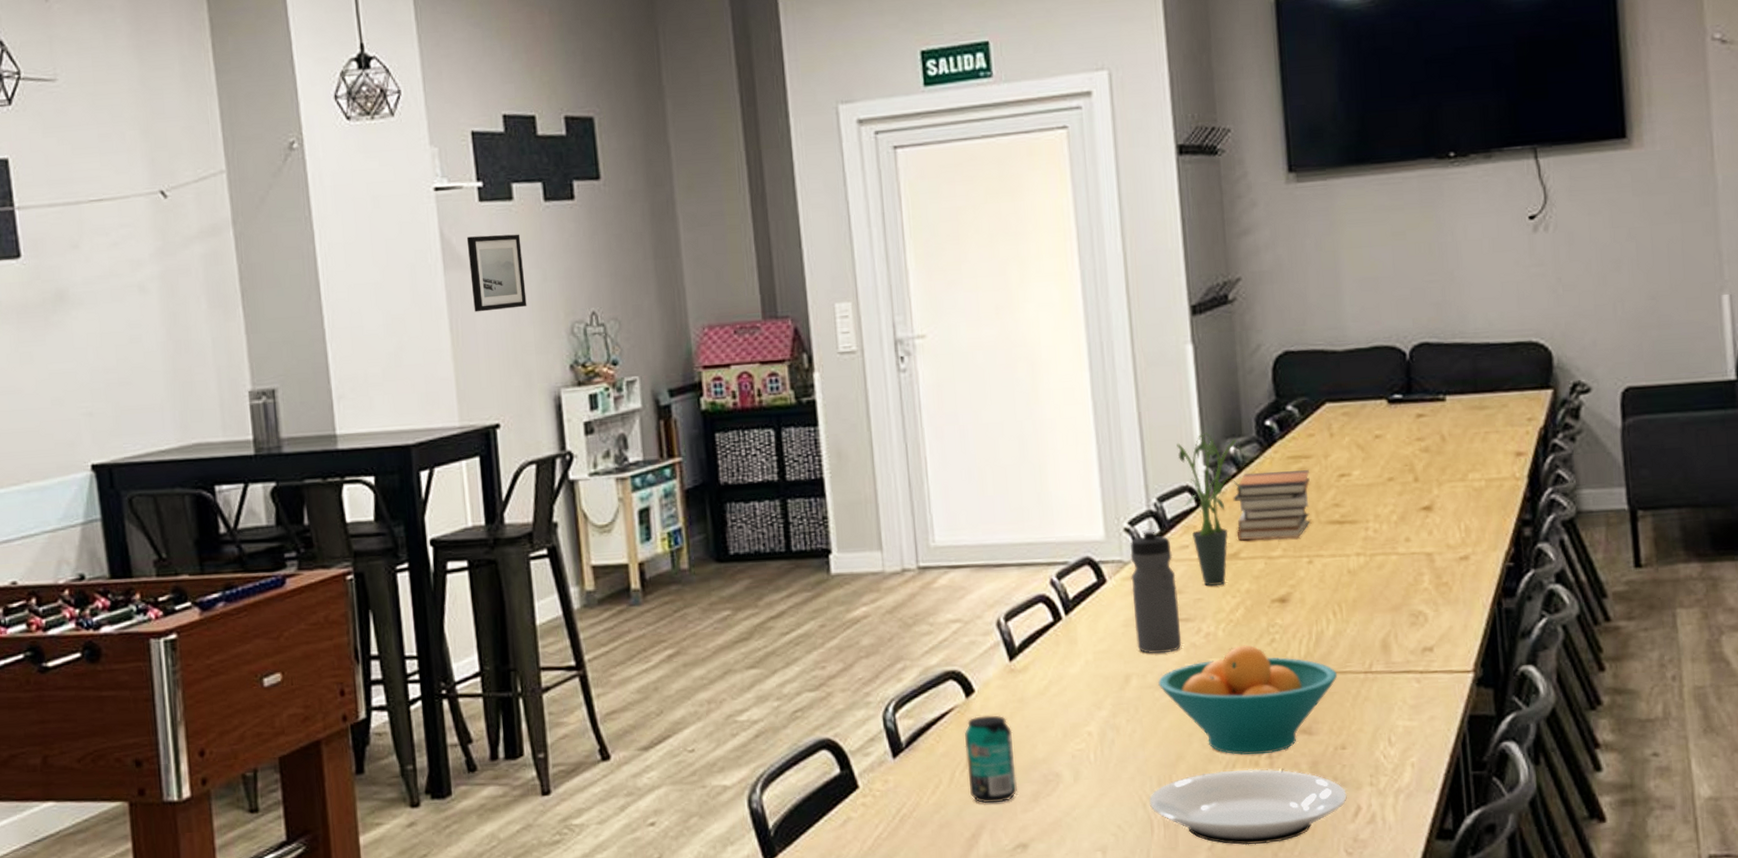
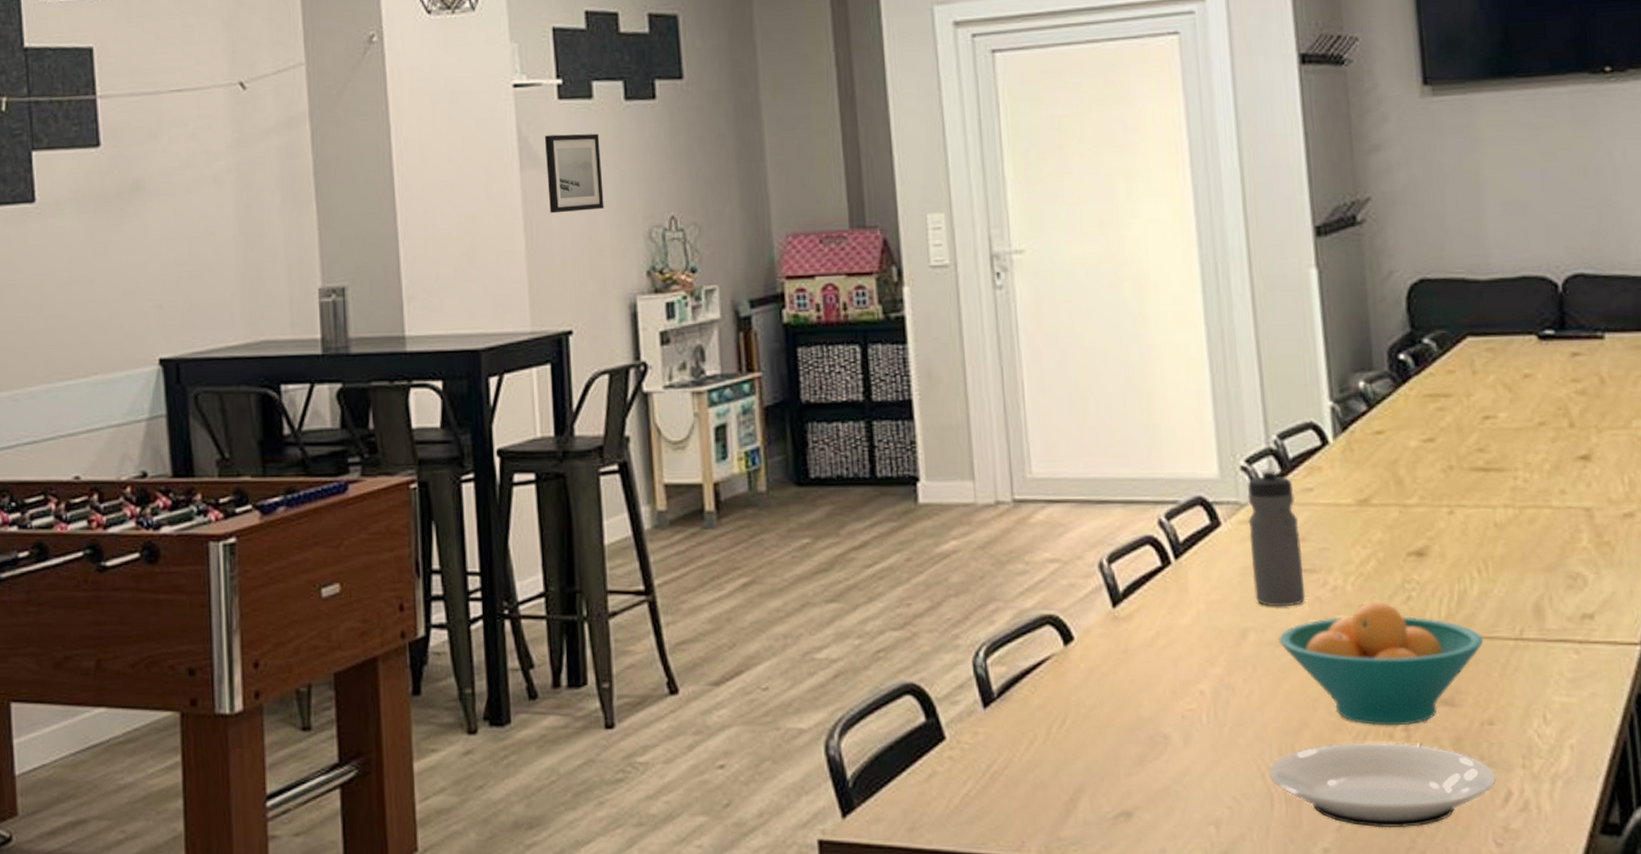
beverage can: present [965,715,1017,804] -> none [1062,666,1120,765]
potted plant: present [1176,432,1249,586] -> none [1299,365,1381,535]
book stack: present [1233,469,1310,541] -> none [1362,409,1451,486]

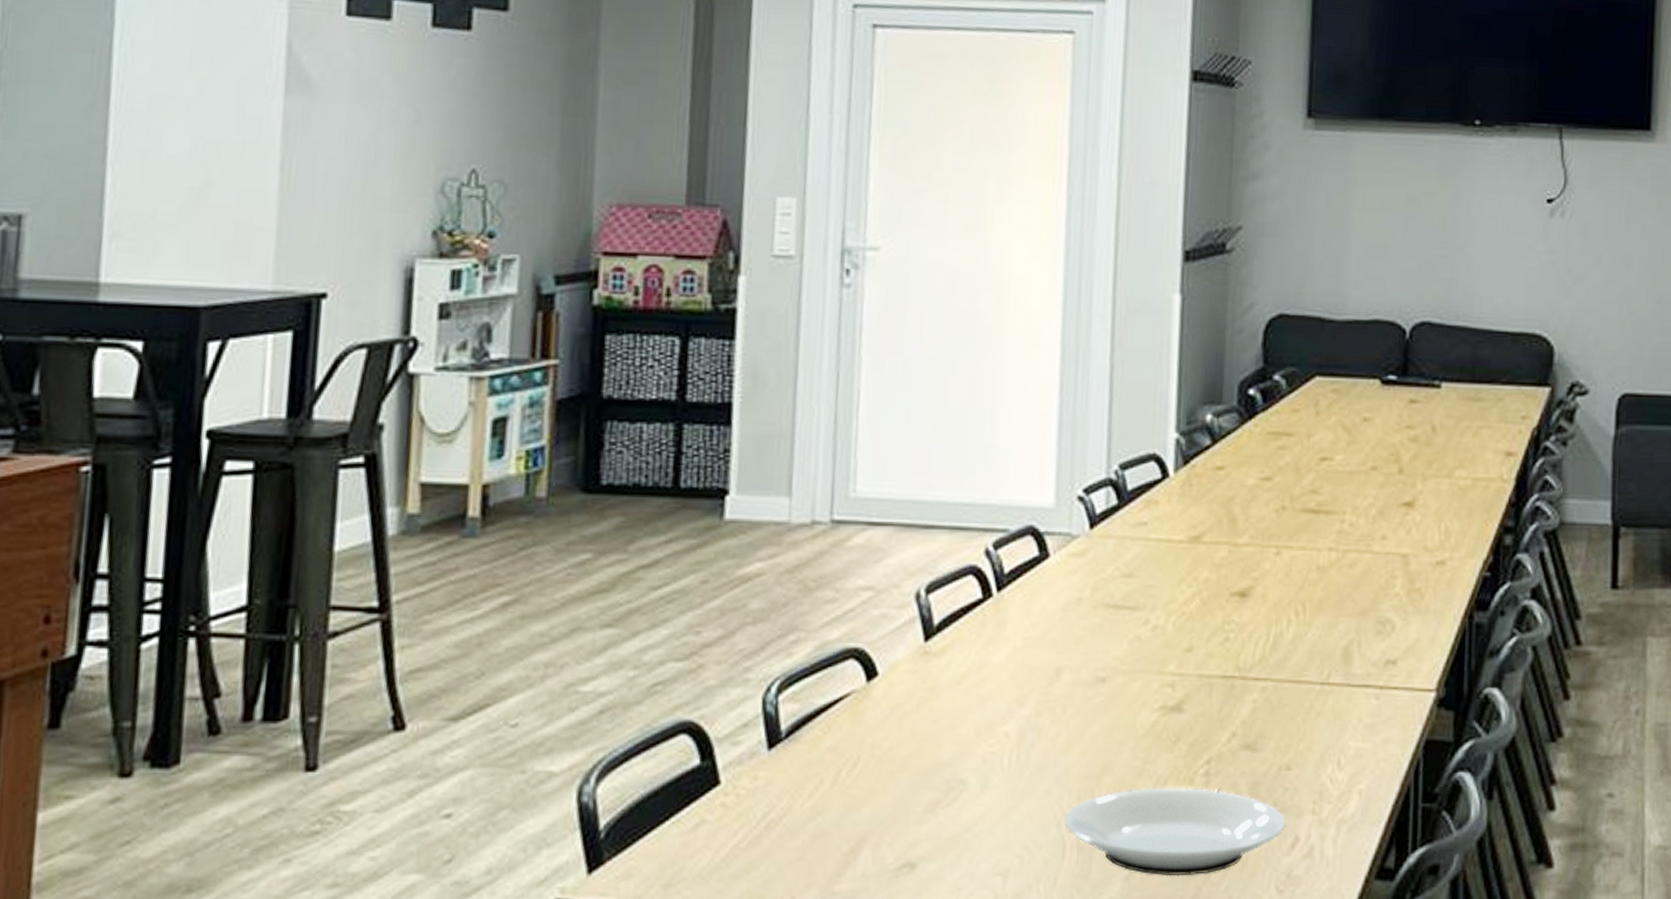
wall art: present [544,133,604,214] -> none [317,56,394,153]
water bottle: present [1248,468,1306,607] -> none [1074,499,1129,645]
fruit bowl: present [1278,602,1484,726] -> none [1092,642,1292,771]

